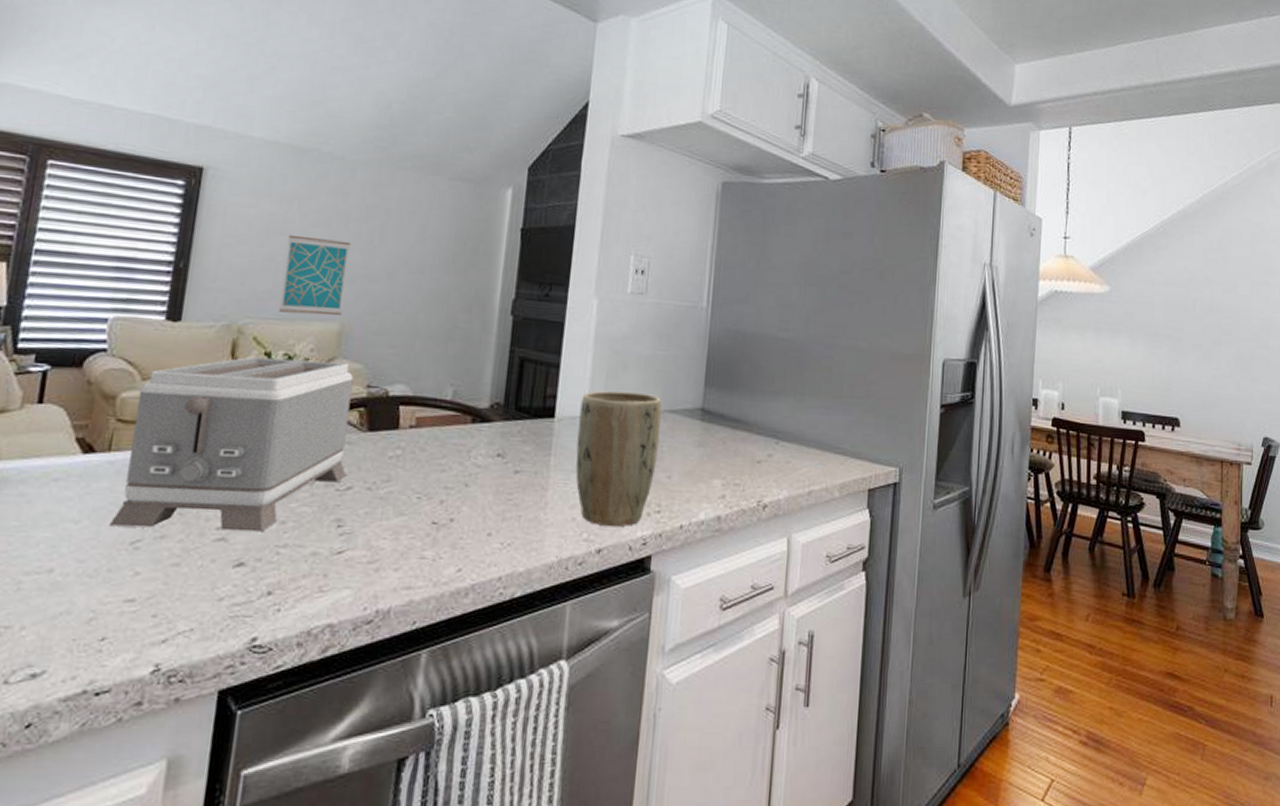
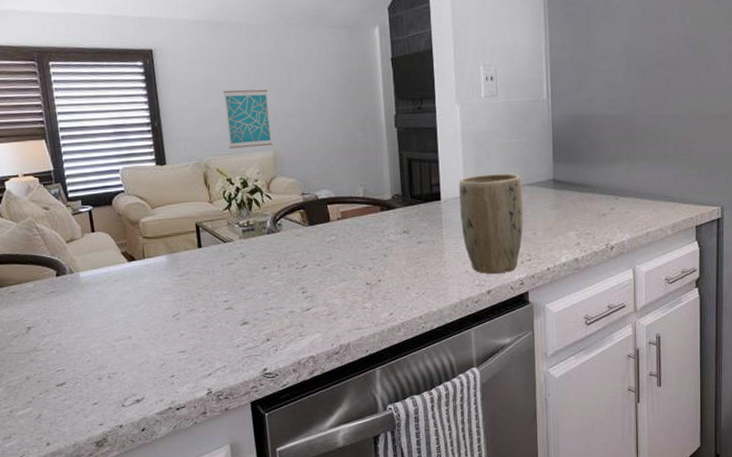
toaster: present [108,356,354,532] -> none [152,179,301,306]

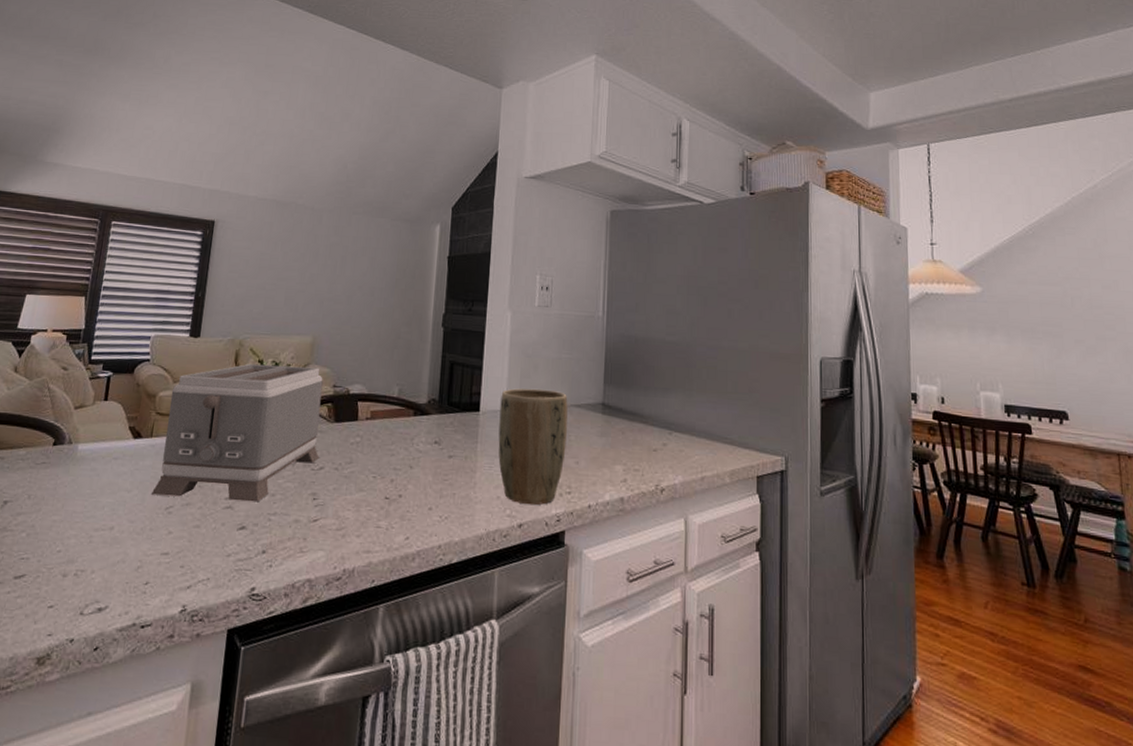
toaster: none [152,179,301,306] -> present [150,363,323,502]
wall art: present [223,89,273,149] -> none [268,268,319,331]

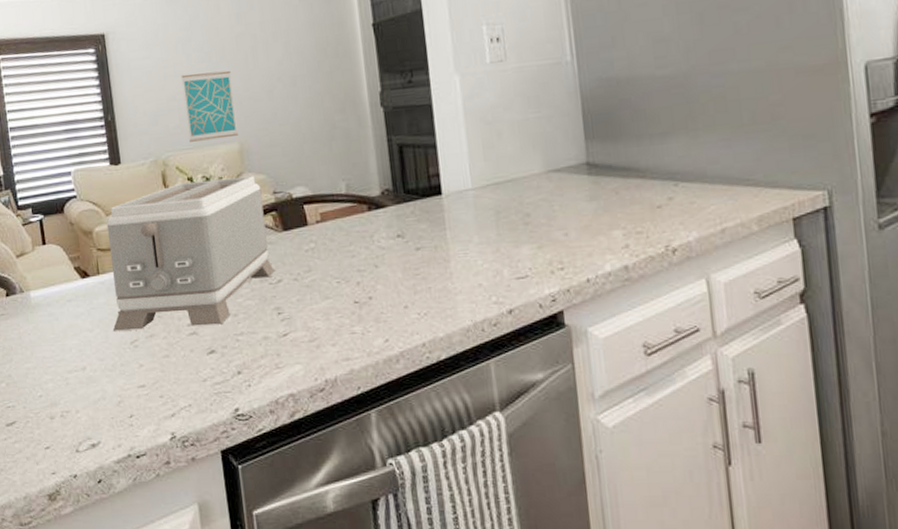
wall art: none [268,268,319,331] -> present [181,70,238,142]
plant pot: present [498,388,568,505] -> none [463,157,551,288]

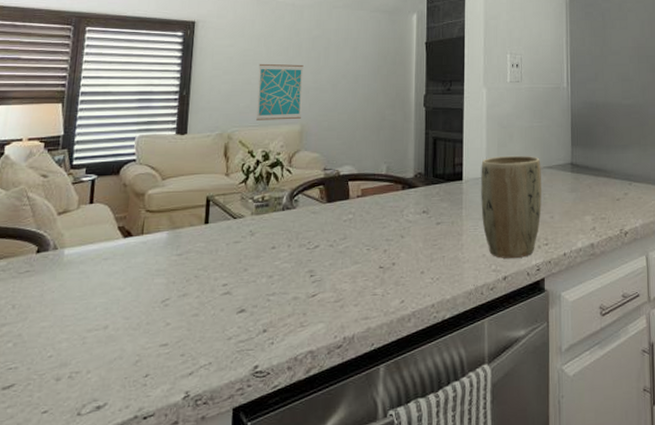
toaster: present [106,175,275,331] -> none [145,153,314,290]
plant pot: none [463,157,551,288] -> present [481,155,542,259]

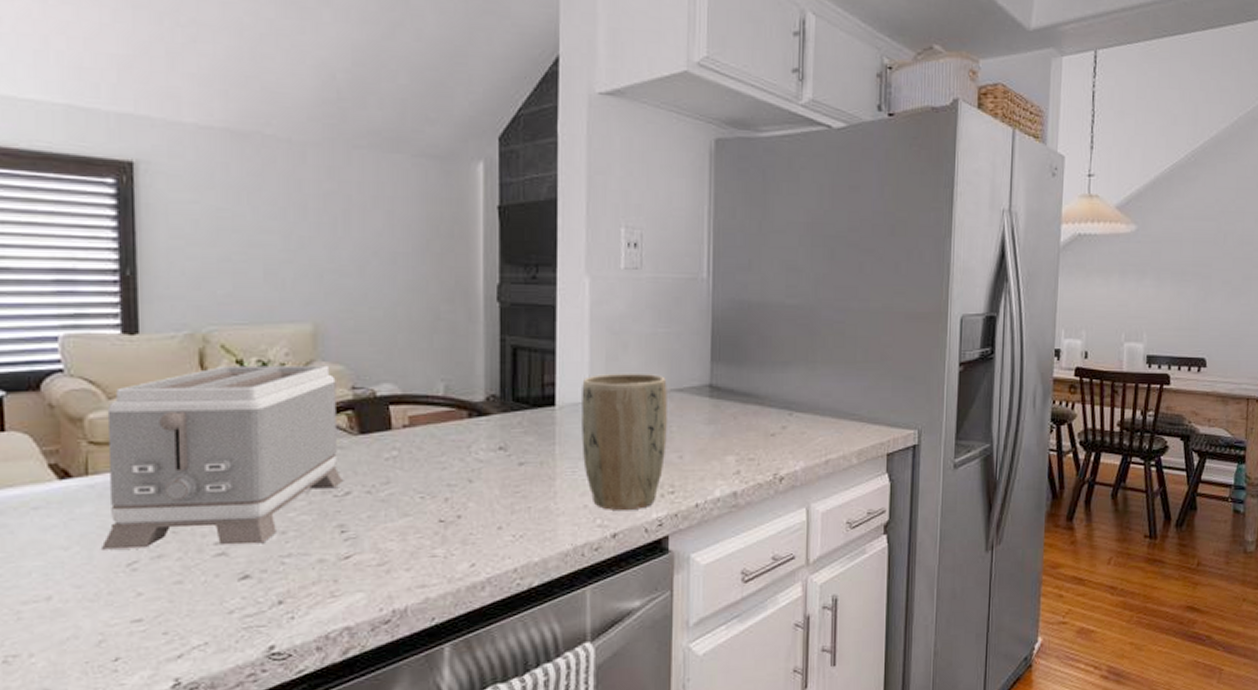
toaster: none [145,153,314,290] -> present [100,365,342,550]
wall art: present [256,63,304,120] -> none [241,230,313,316]

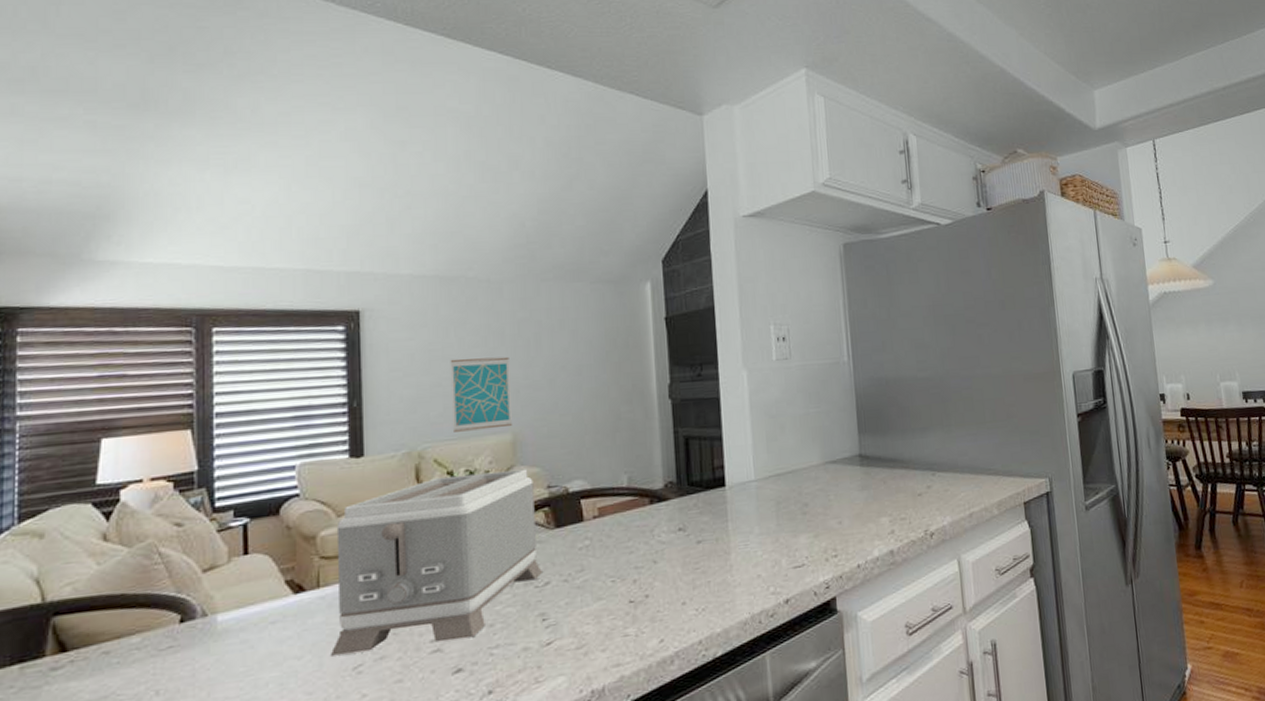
wall art: none [241,230,313,316] -> present [450,356,512,432]
plant pot: present [582,373,667,511] -> none [747,449,827,578]

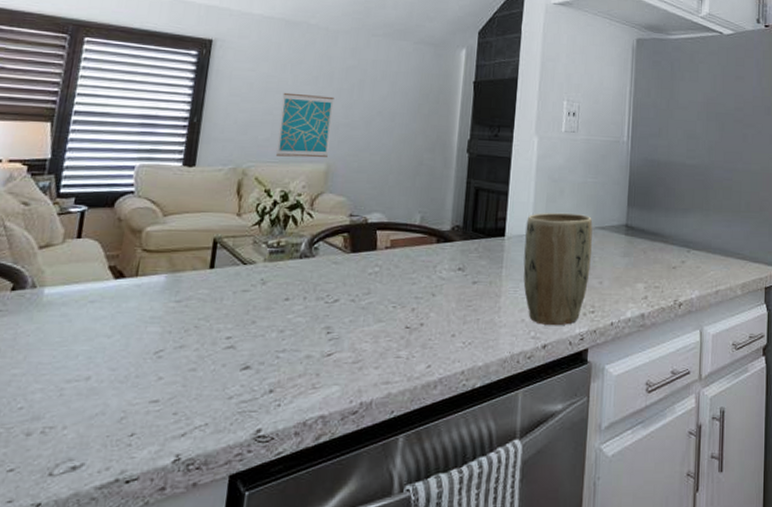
toaster: present [330,469,542,656] -> none [136,193,338,340]
plant pot: none [747,449,827,578] -> present [523,212,593,326]

